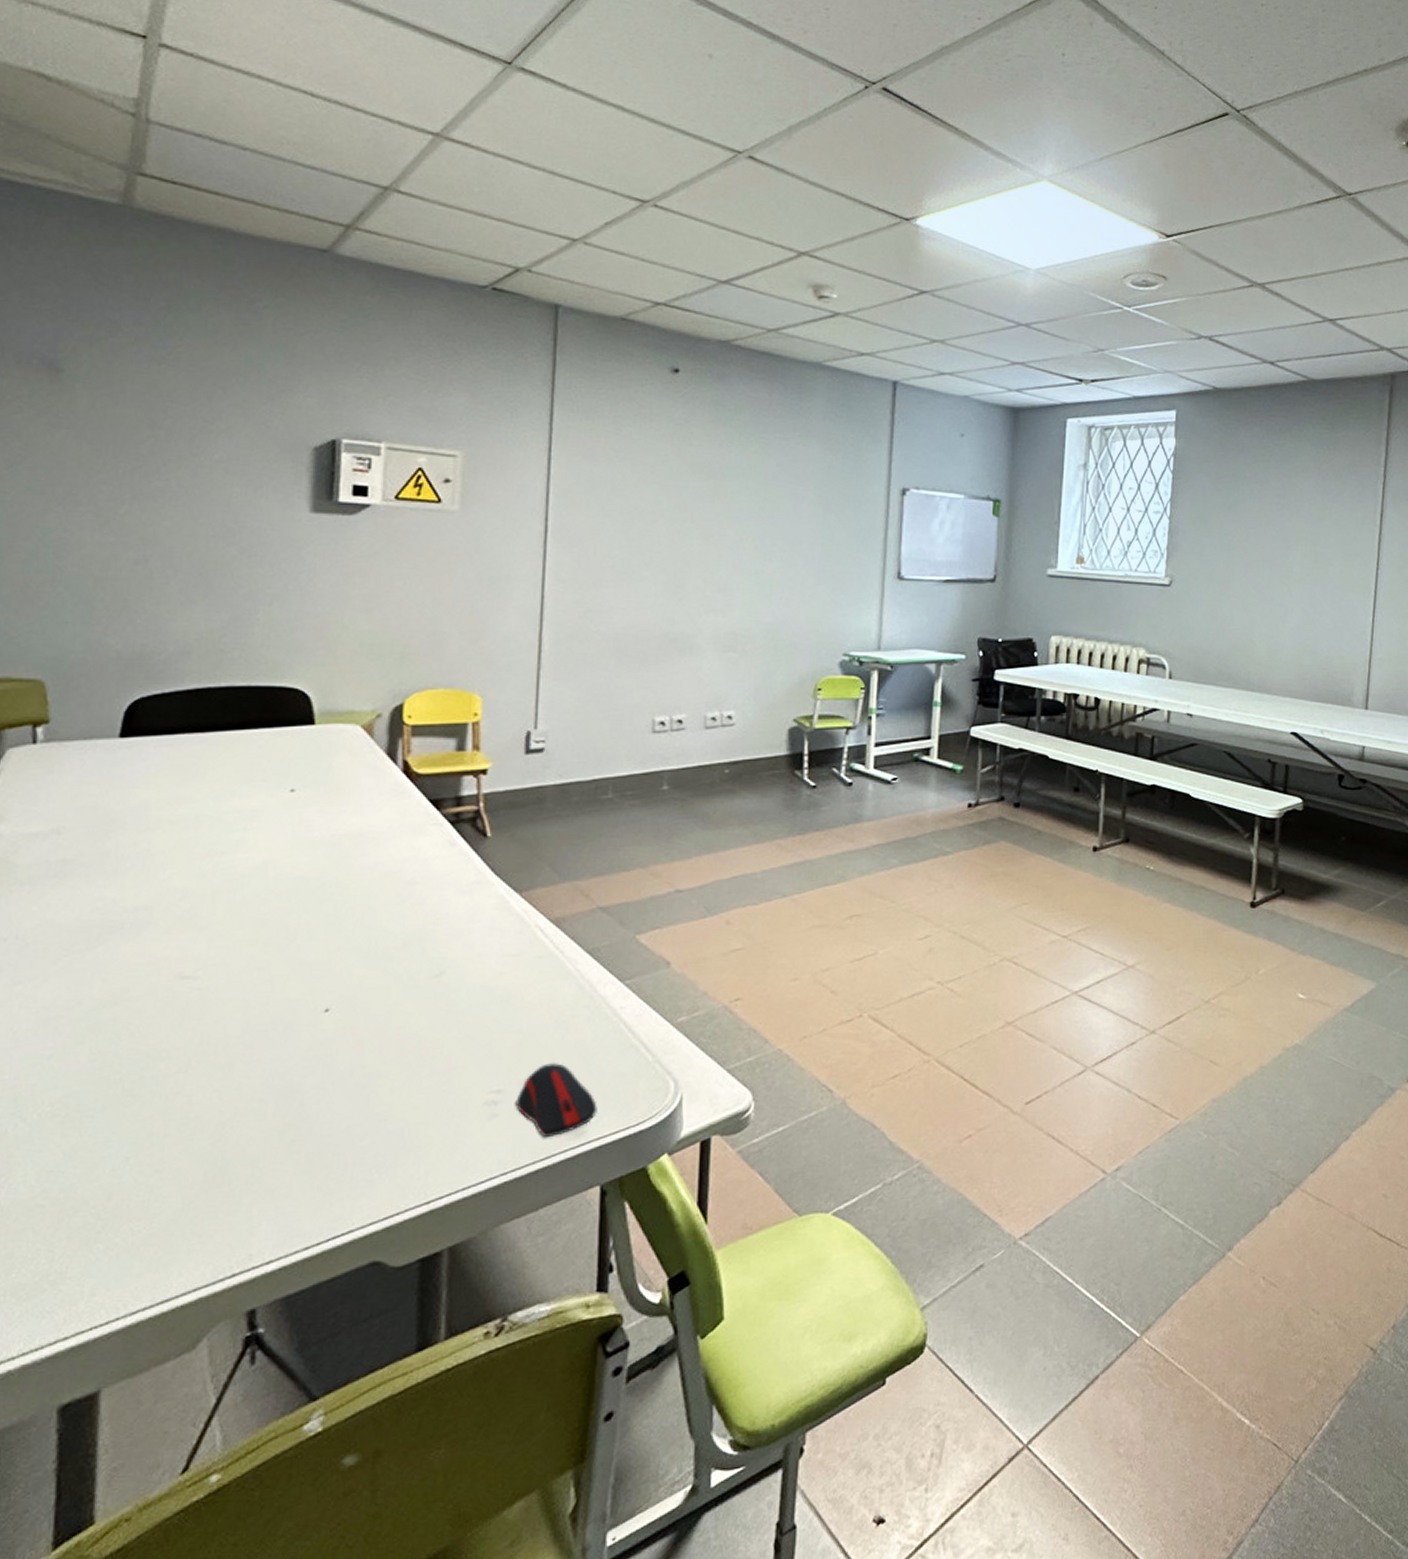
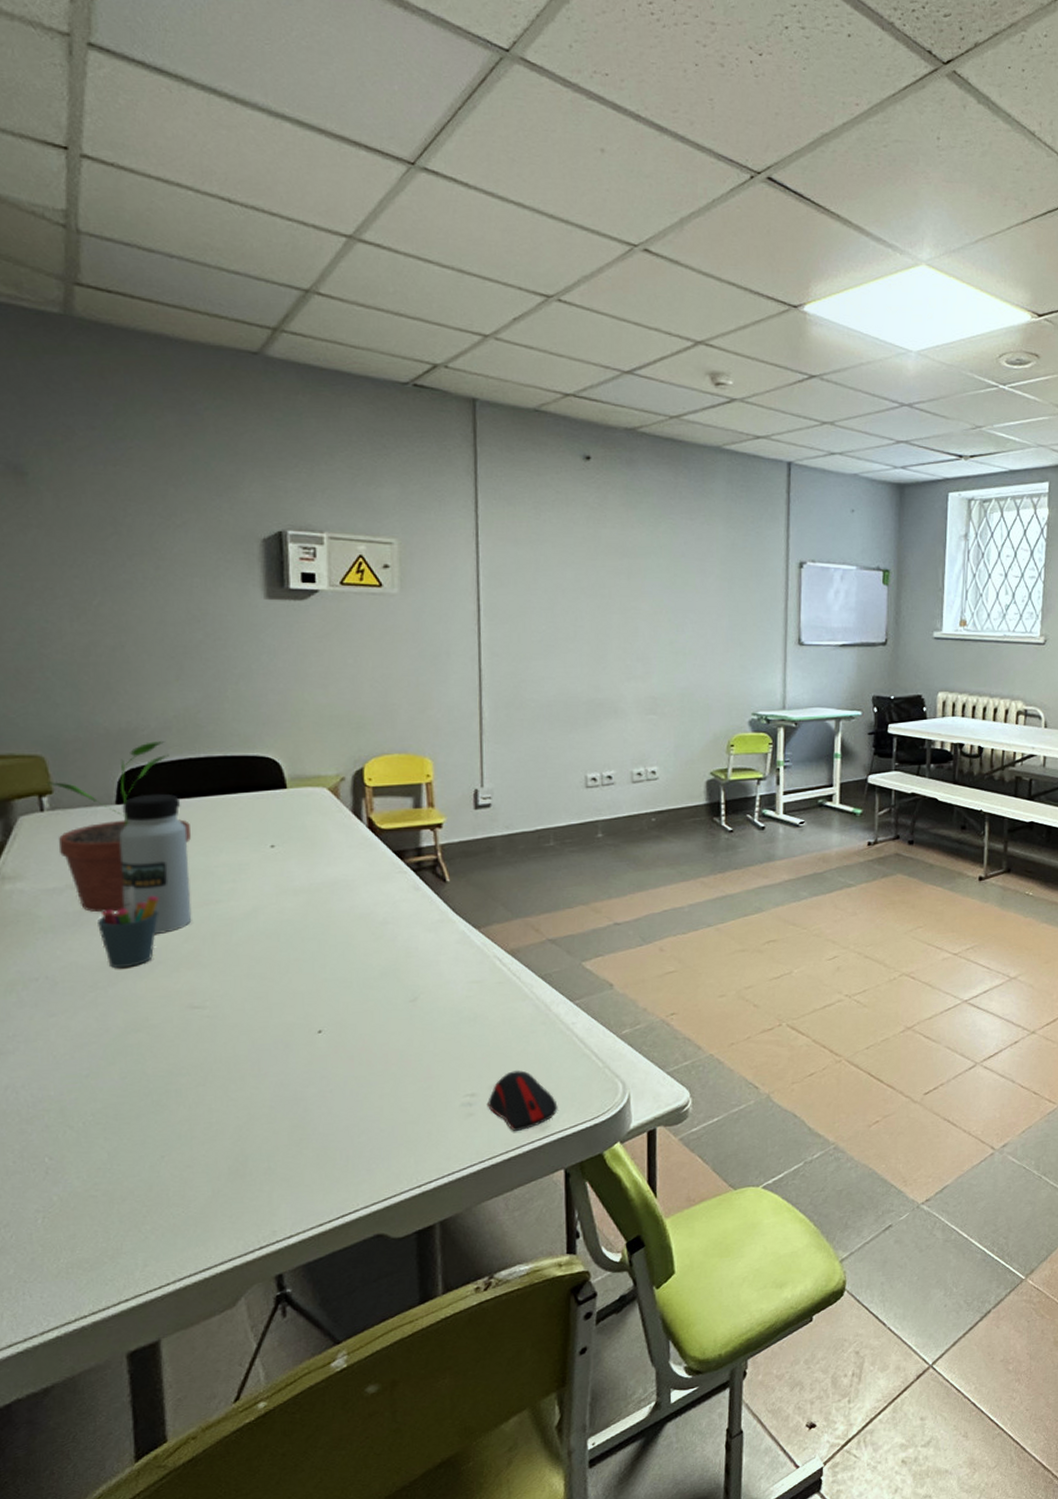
potted plant: none [43,667,201,863] -> present [46,741,191,913]
pen holder: none [83,833,156,929] -> present [98,886,159,969]
water bottle: none [116,726,197,891] -> present [119,793,192,935]

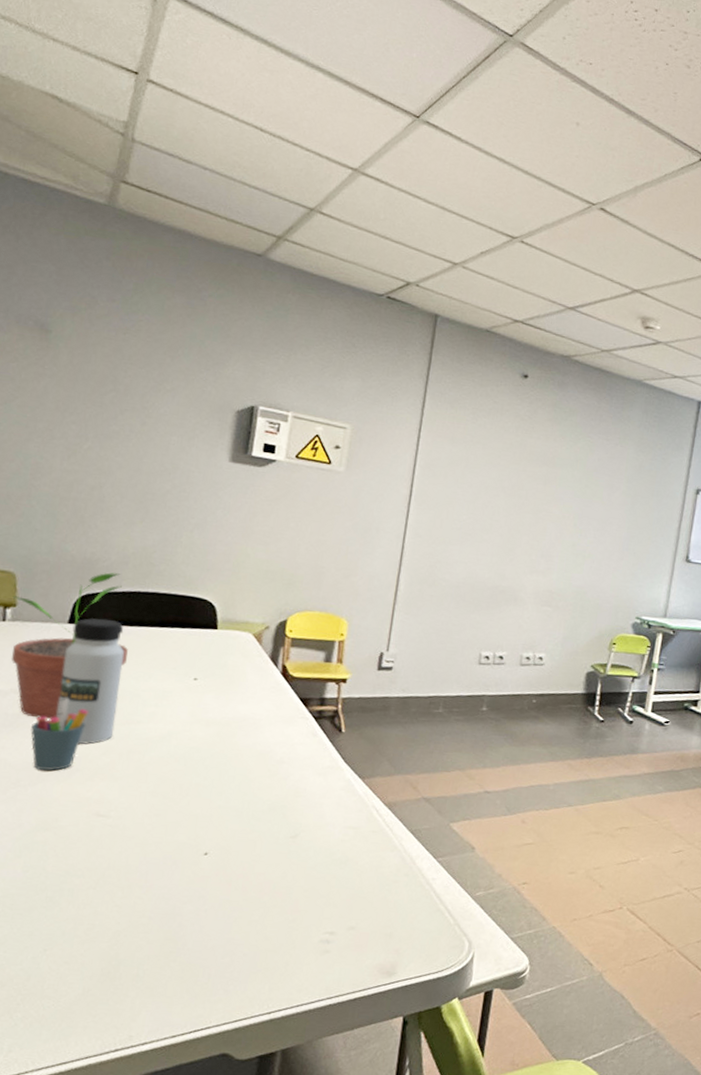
computer mouse: present [488,1070,558,1132] -> none [343,916,407,974]

